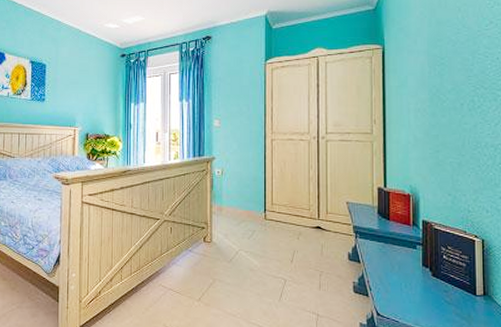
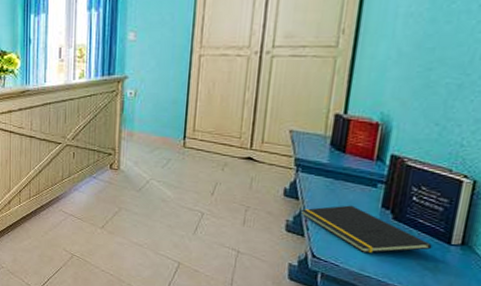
notepad: none [363,265,464,308] -> present [301,205,433,253]

